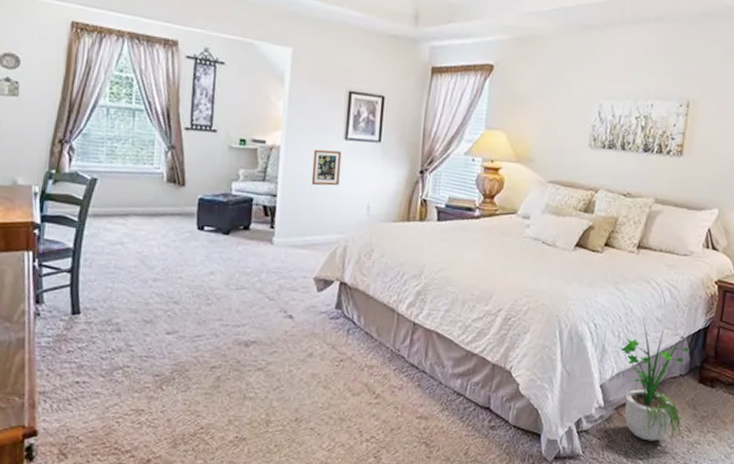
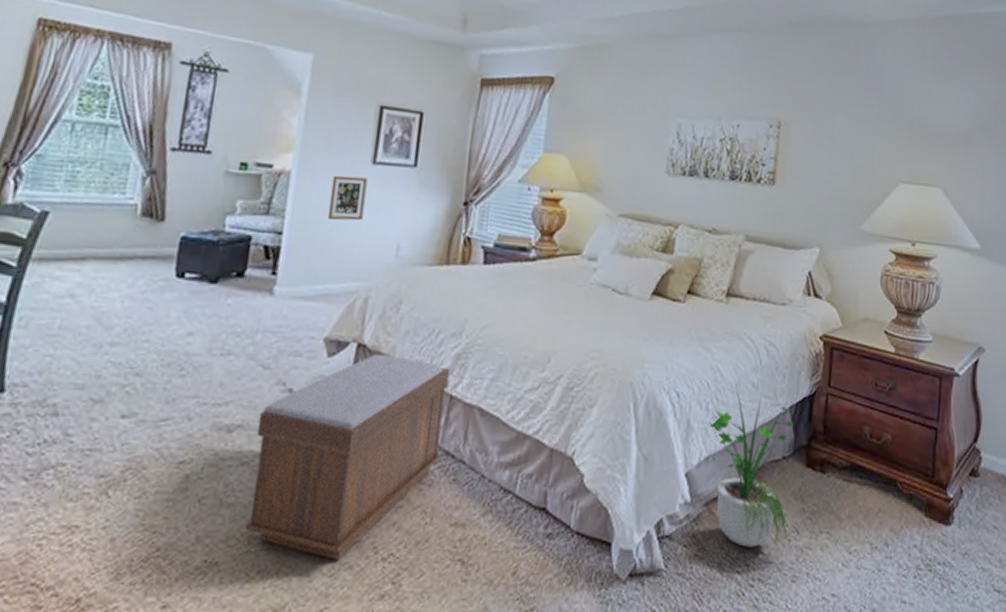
bench: none [263,290,413,440] -> present [245,353,450,560]

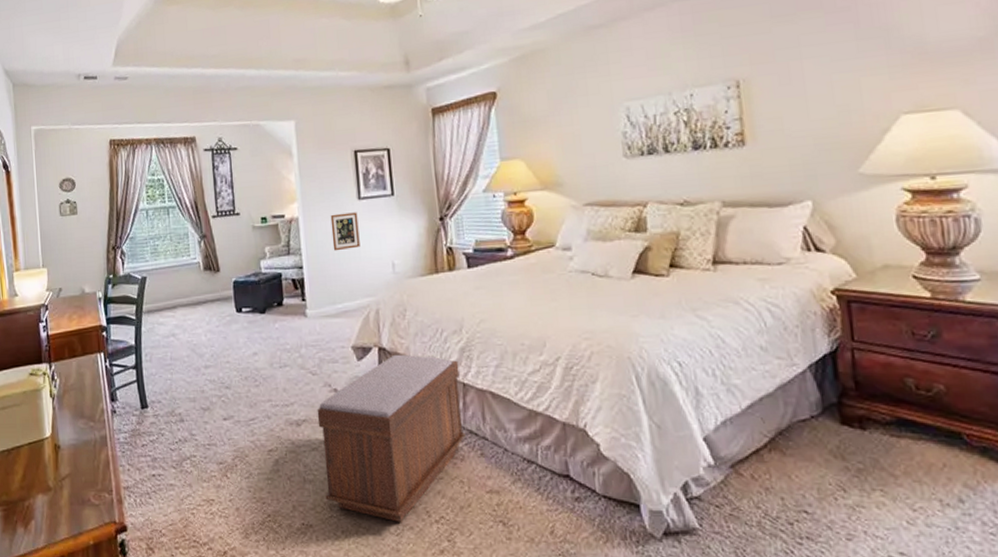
potted plant: present [708,383,794,547] -> none [718,347,832,506]

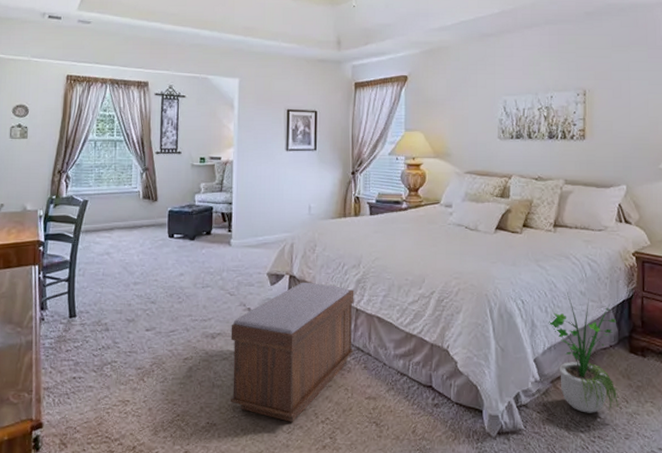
picture frame: present [330,212,360,251] -> none [260,161,284,192]
potted plant: none [718,347,832,506] -> present [548,291,619,413]

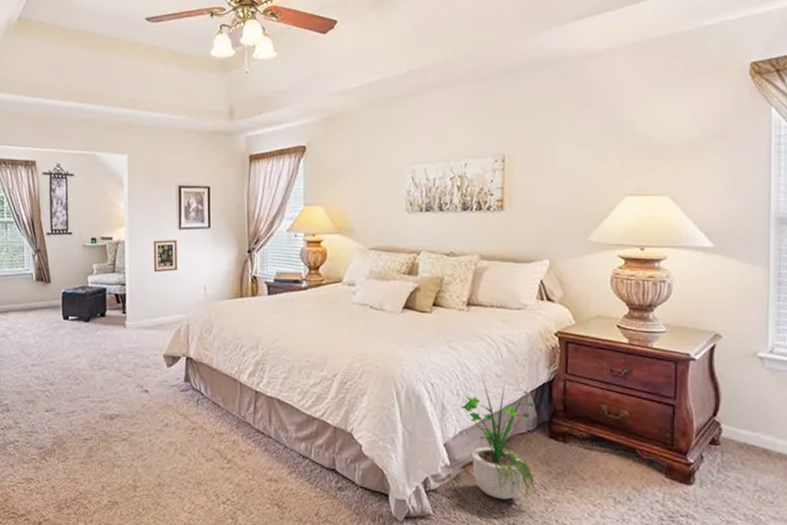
bench: present [230,282,354,422] -> none [129,364,254,502]
picture frame: none [260,161,284,192] -> present [153,240,178,273]

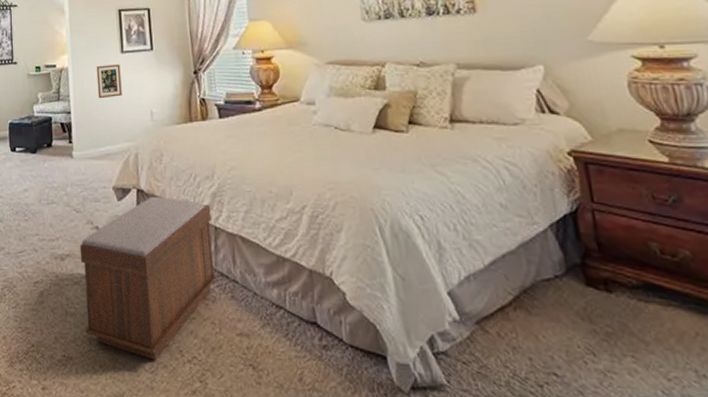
bench: none [129,364,254,502] -> present [79,196,217,360]
potted plant: present [459,374,537,500] -> none [460,204,582,368]

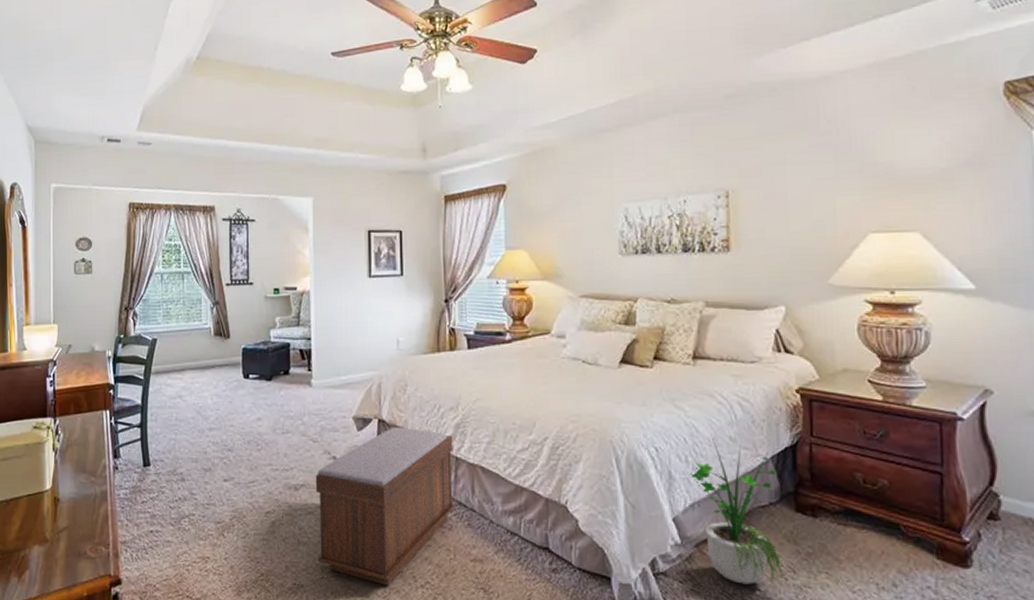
picture frame: present [96,64,122,99] -> none [341,289,368,325]
potted plant: none [460,204,582,368] -> present [689,437,784,585]

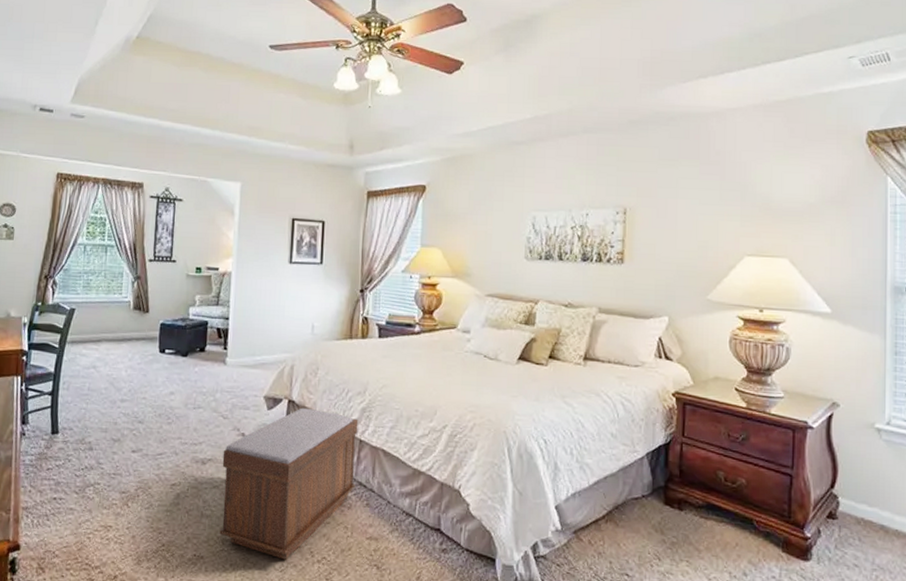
potted plant: present [689,437,784,585] -> none [573,432,652,570]

